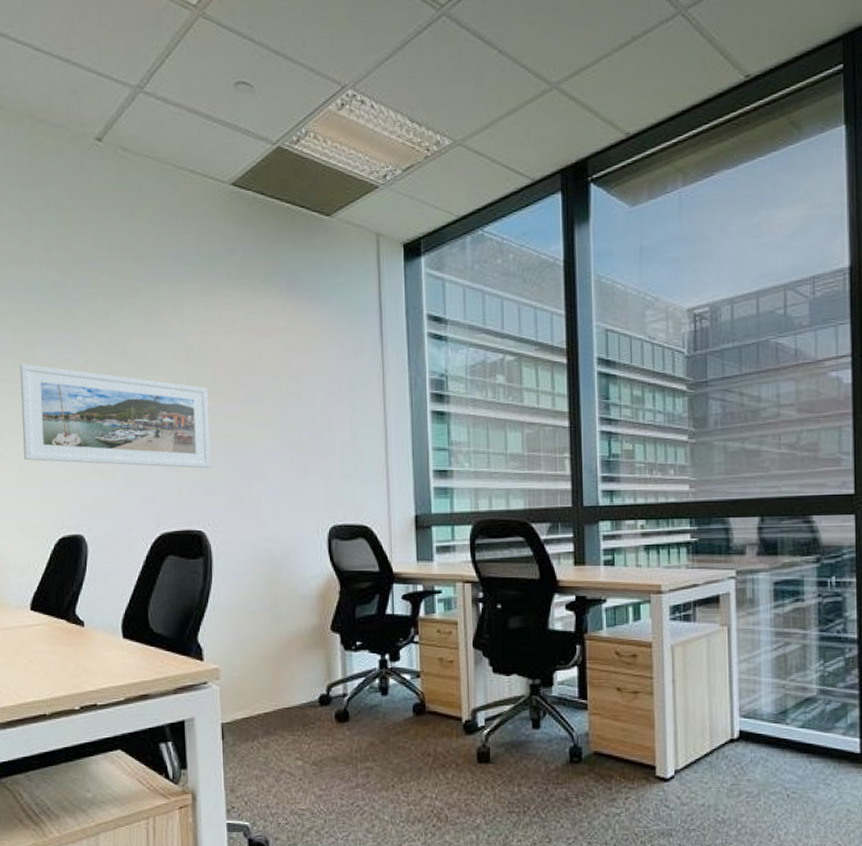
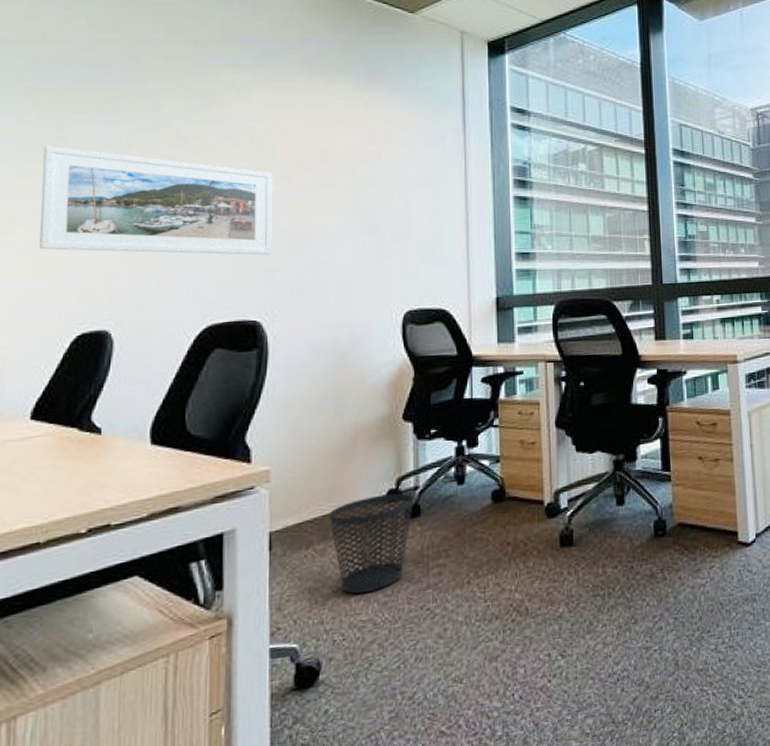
wastebasket: none [270,699,343,786] -> present [329,493,414,594]

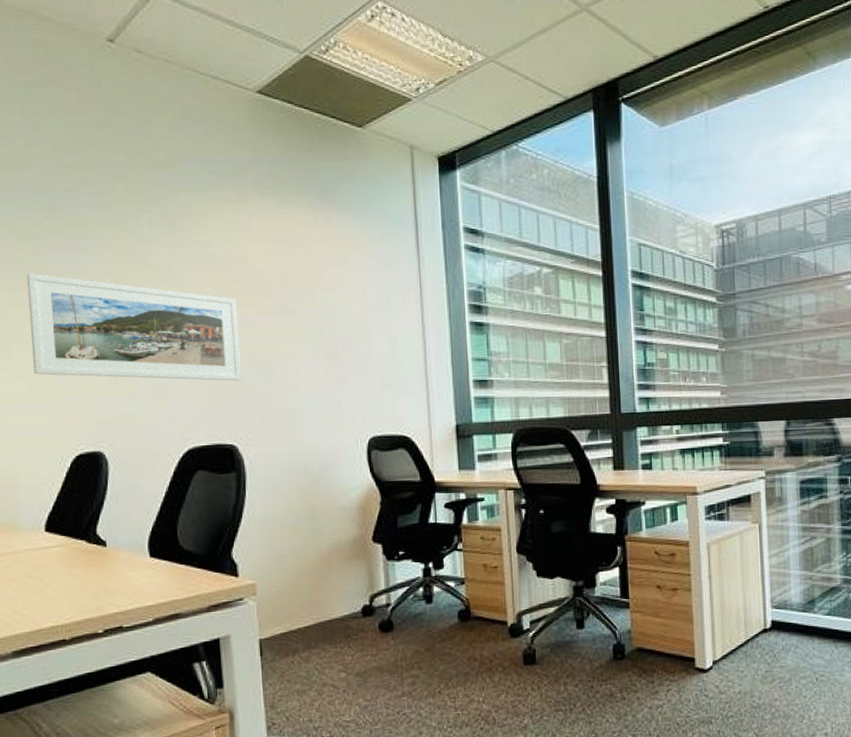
wastebasket: present [329,493,414,594] -> none [311,609,386,698]

